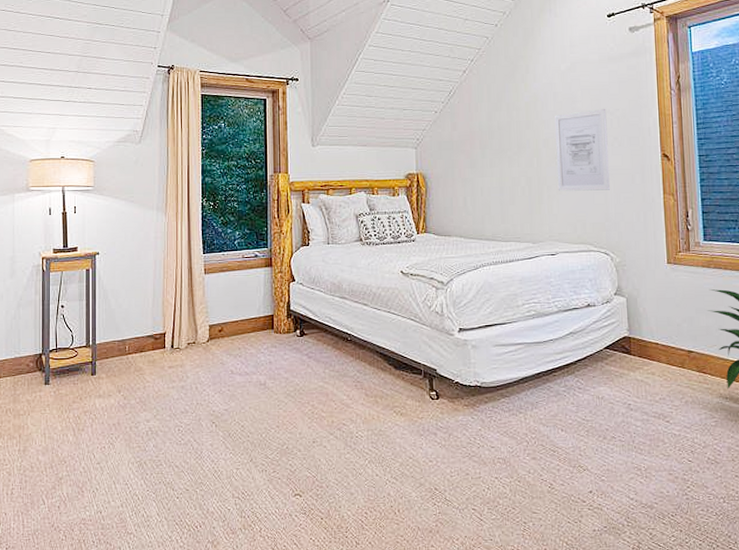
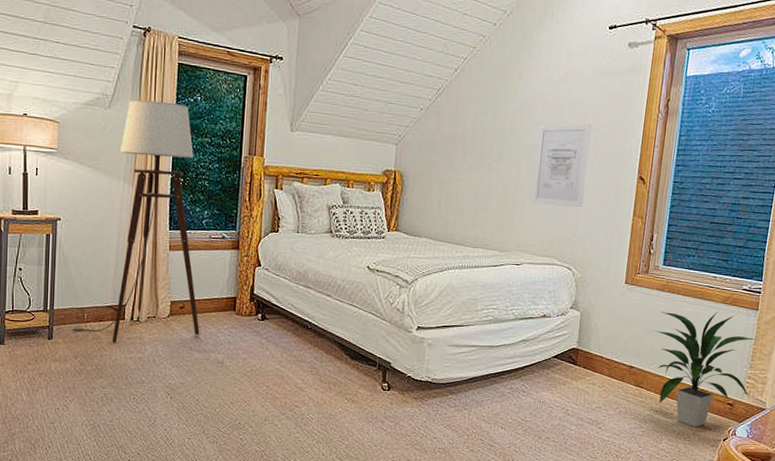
floor lamp: none [112,131,240,373] -> present [70,99,200,343]

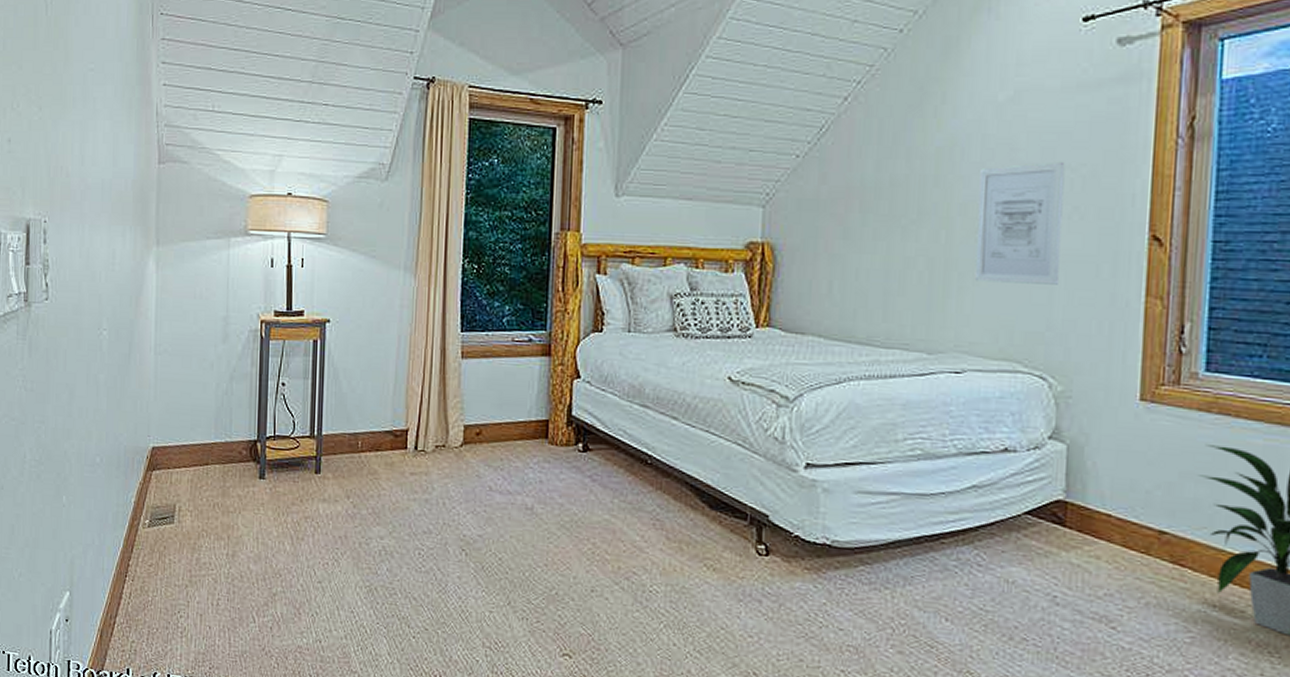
floor lamp: present [70,99,200,343] -> none [341,167,502,480]

